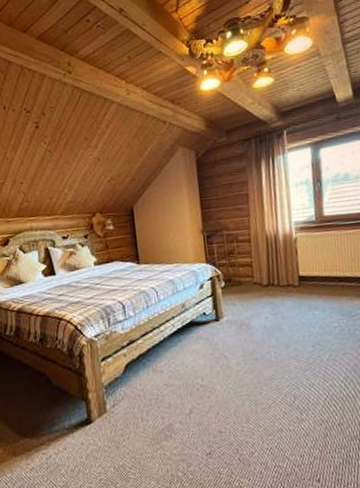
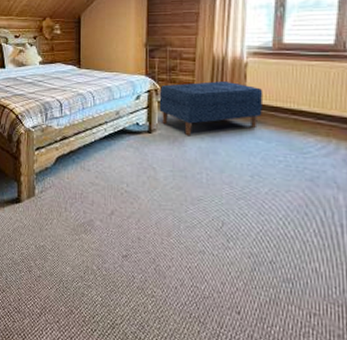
bench: none [222,258,315,318] -> present [159,81,264,136]

